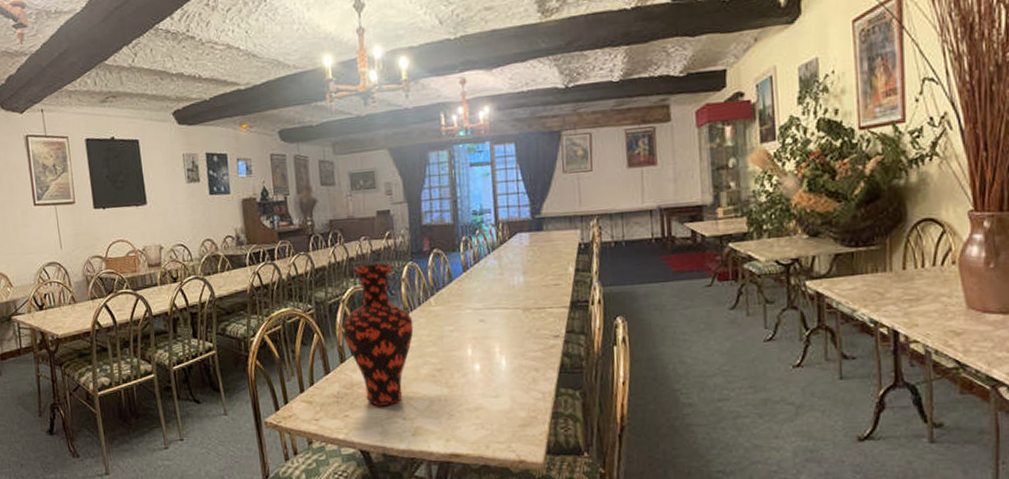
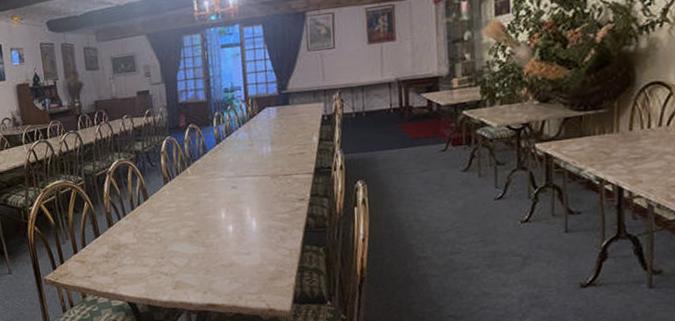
vase: present [343,263,414,406] -> none [110,138,173,264]

